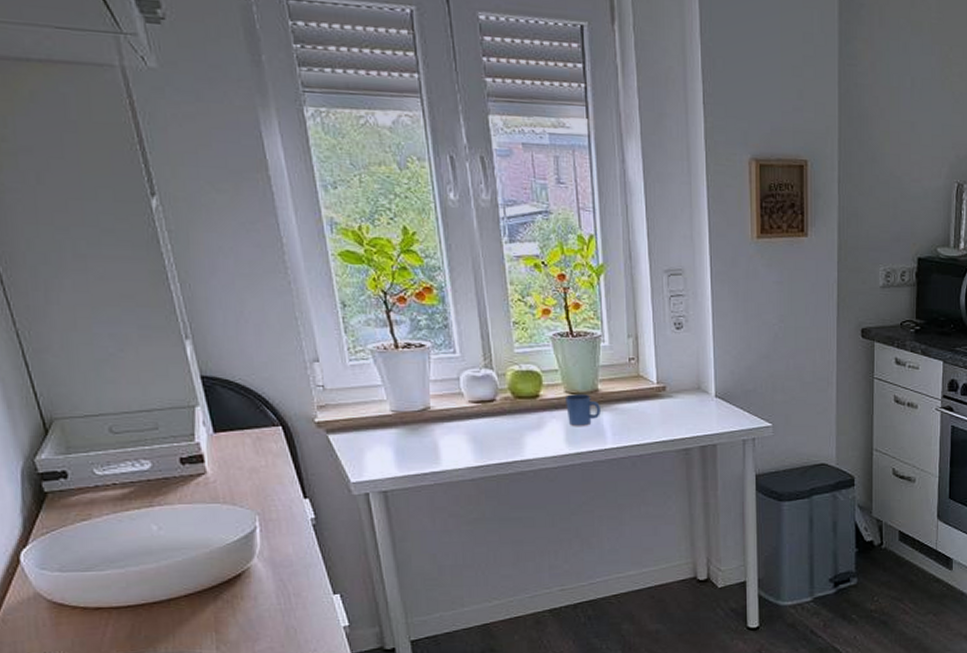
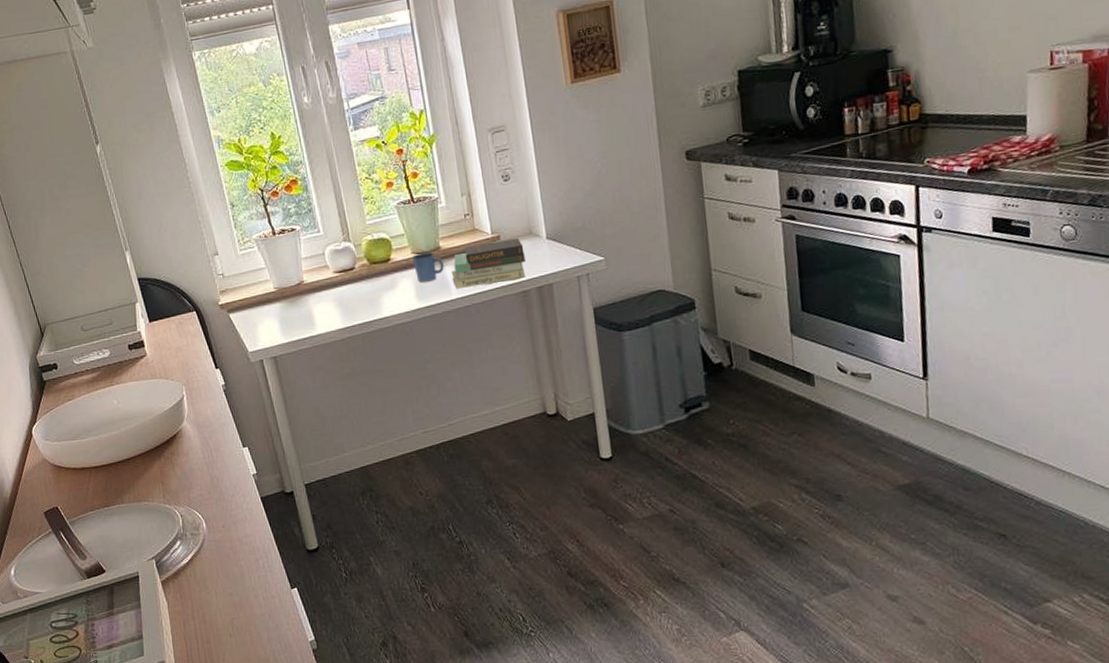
books: none [608,391,691,439] -> present [451,237,526,290]

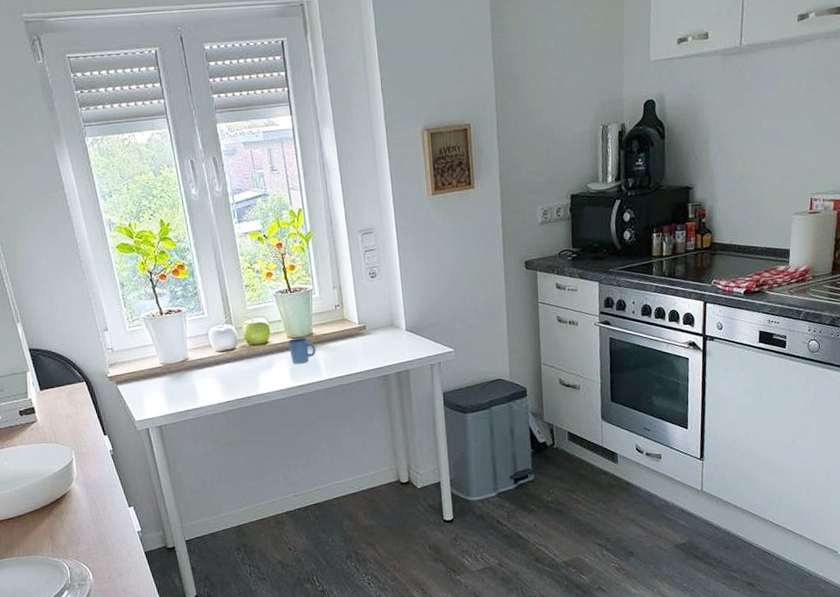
books: present [451,237,526,290] -> none [322,328,387,372]

